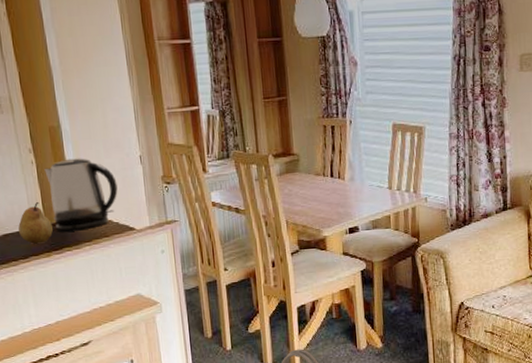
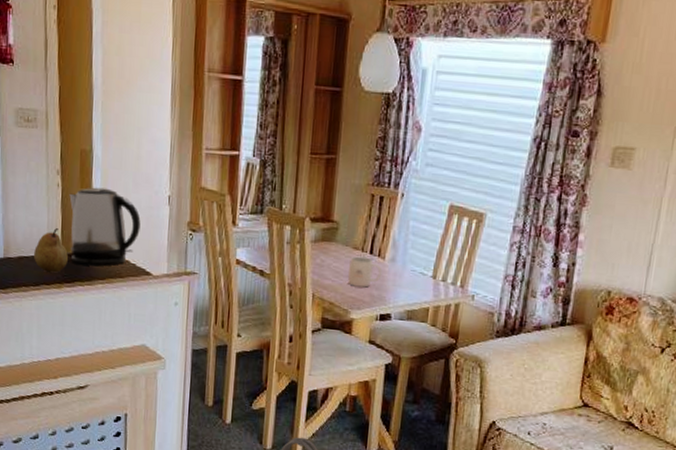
mug: none [314,180,345,208] -> present [348,256,382,288]

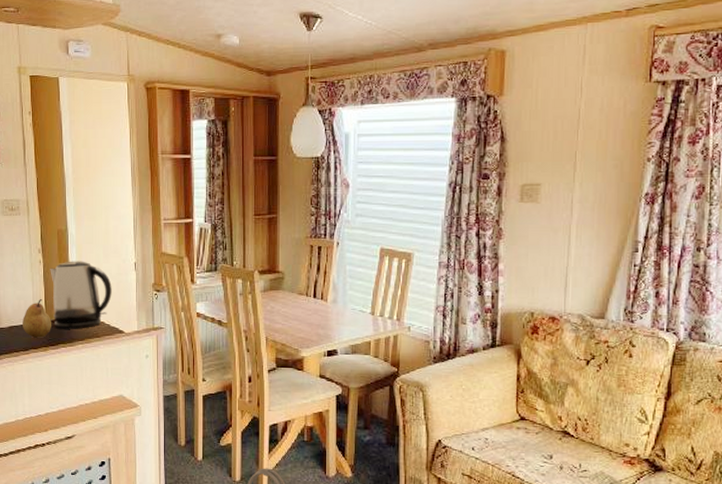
mug: present [348,256,382,288] -> none [296,301,326,328]

